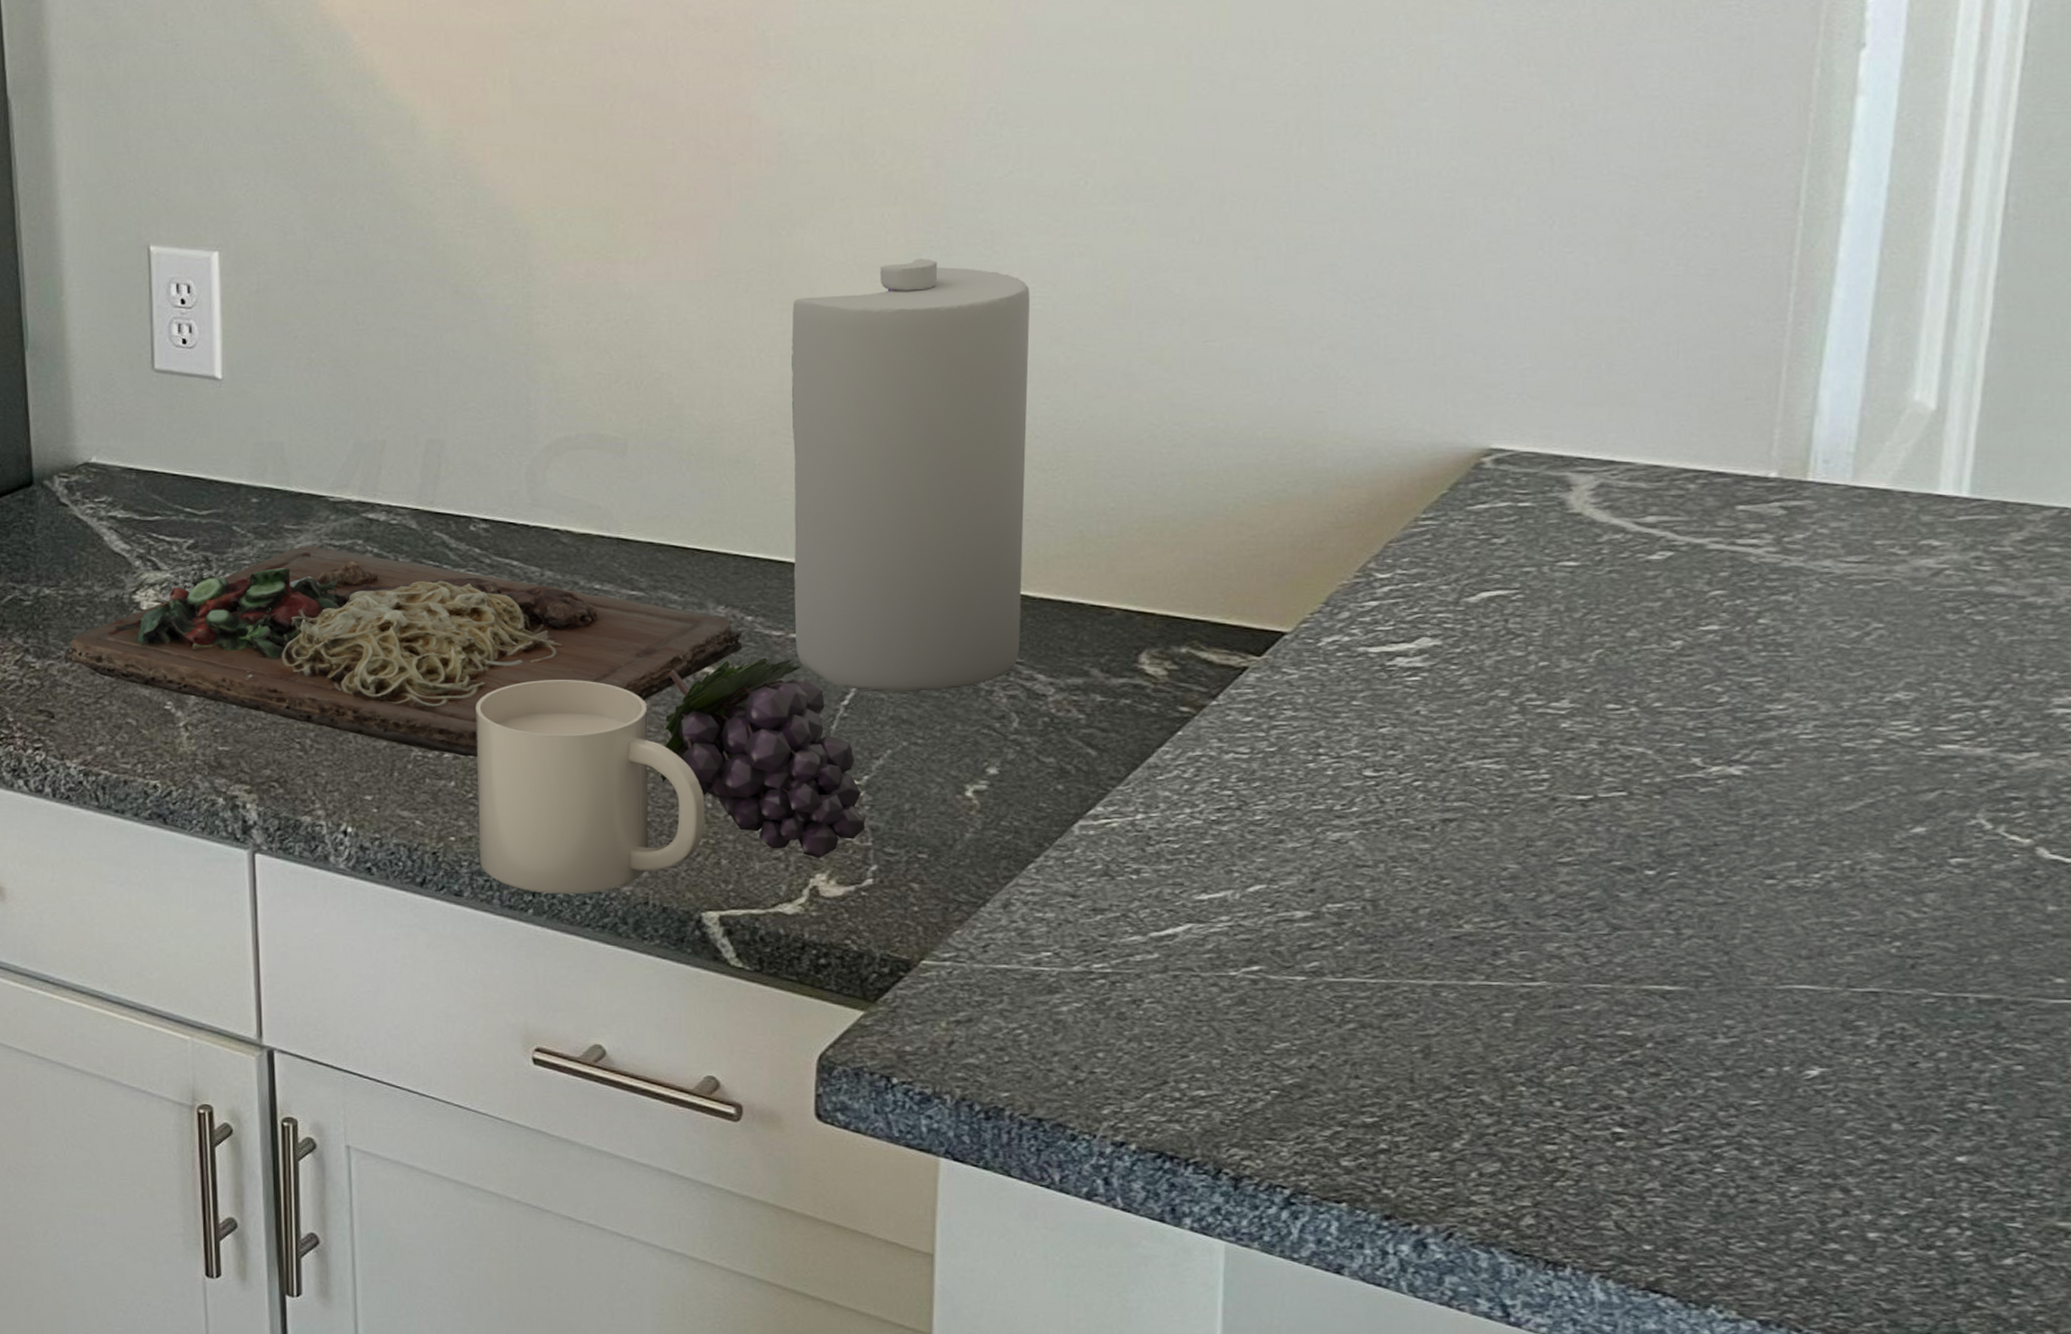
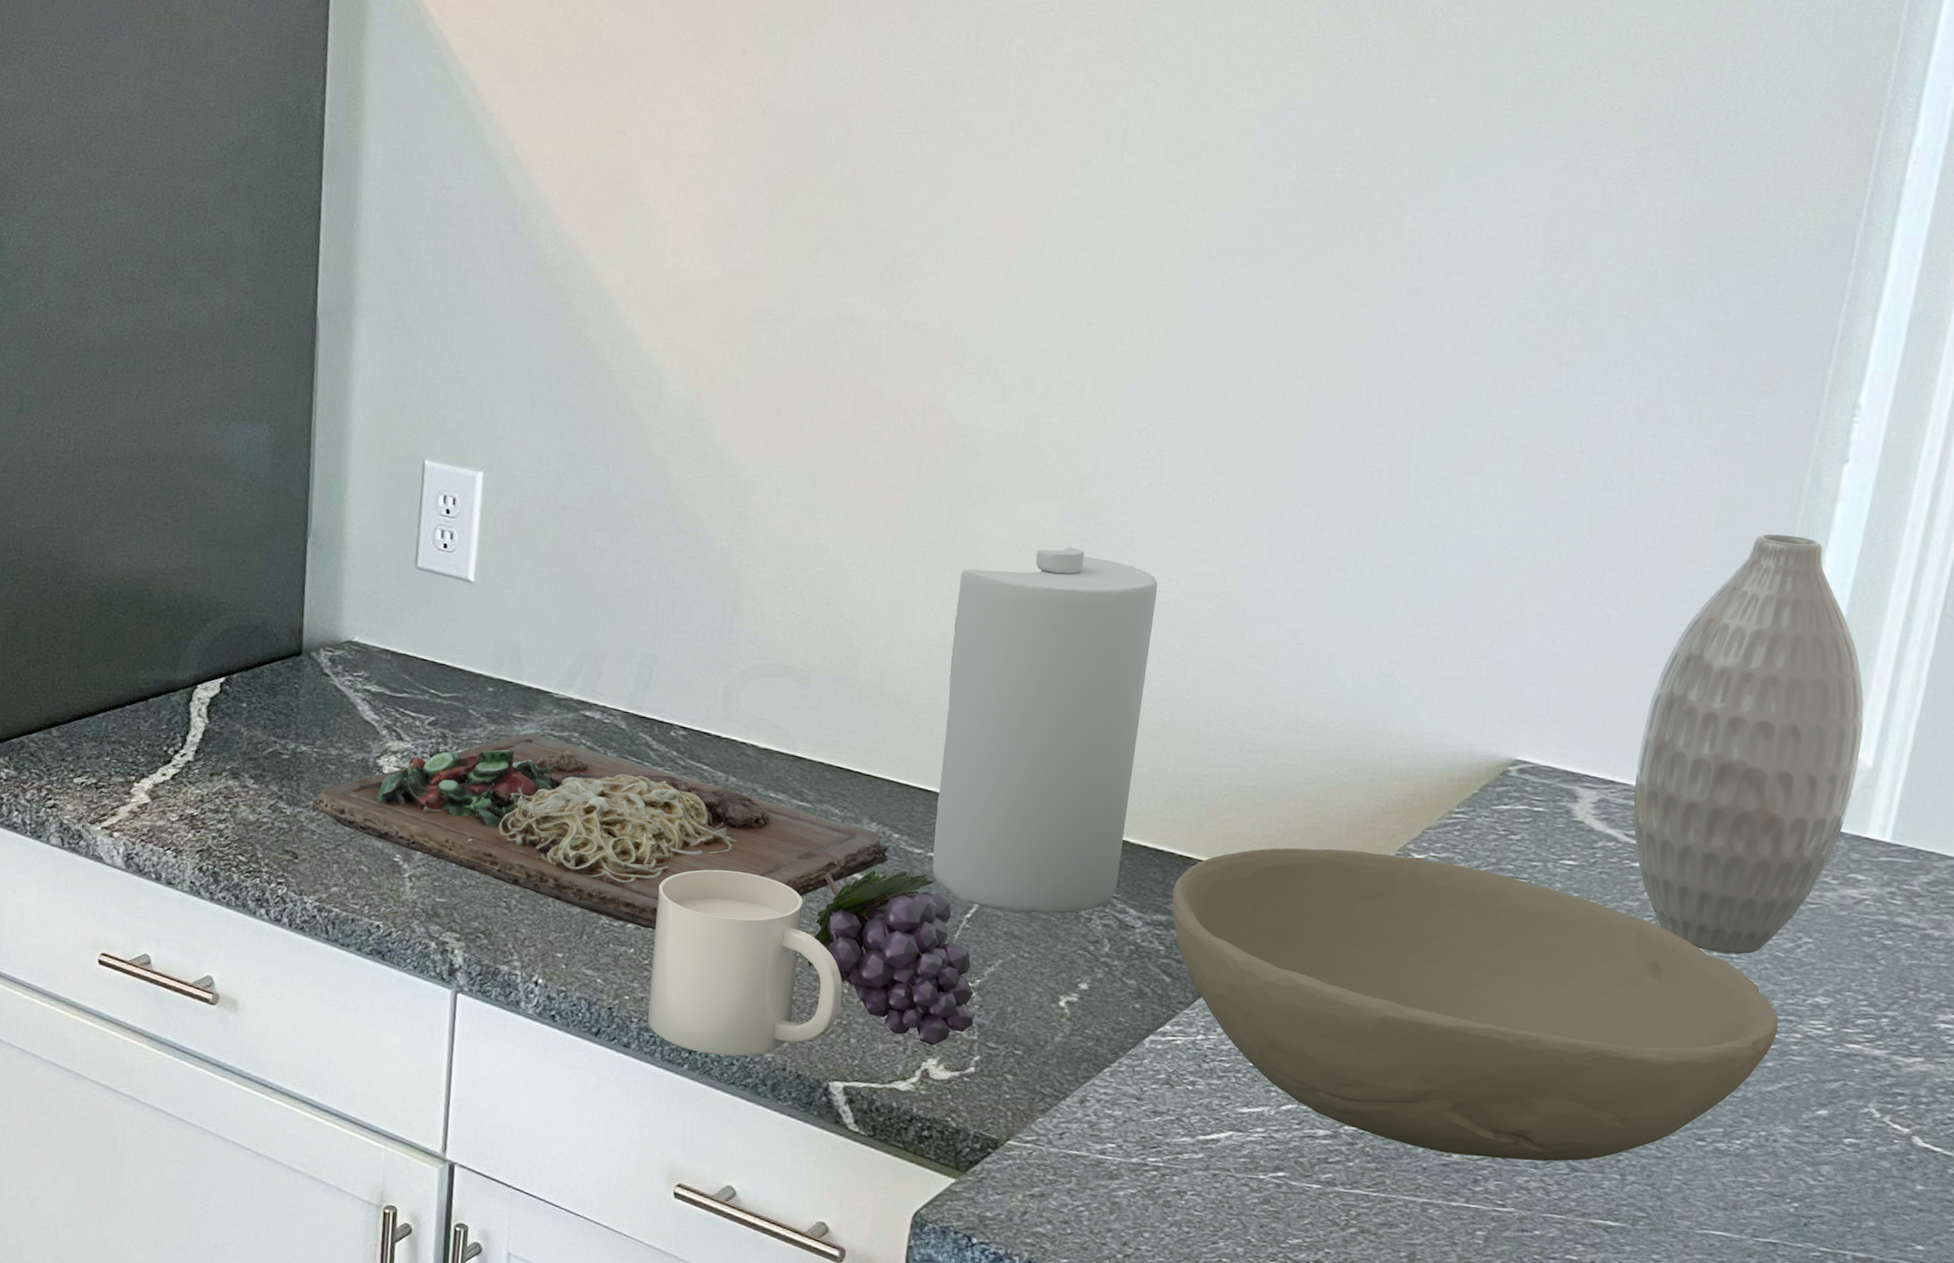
bowl: none [1088,577,1851,924] -> present [1172,848,1778,1162]
vase: none [1640,143,1920,651] -> present [1633,534,1864,954]

